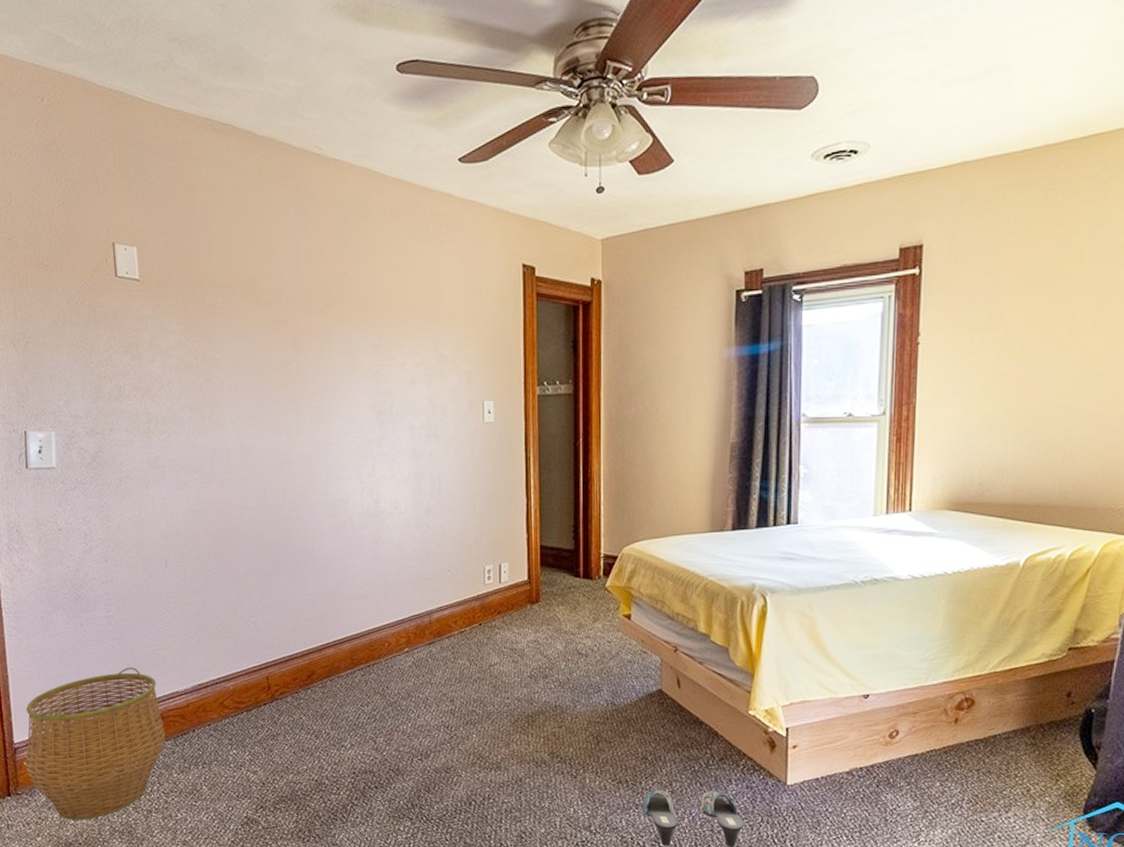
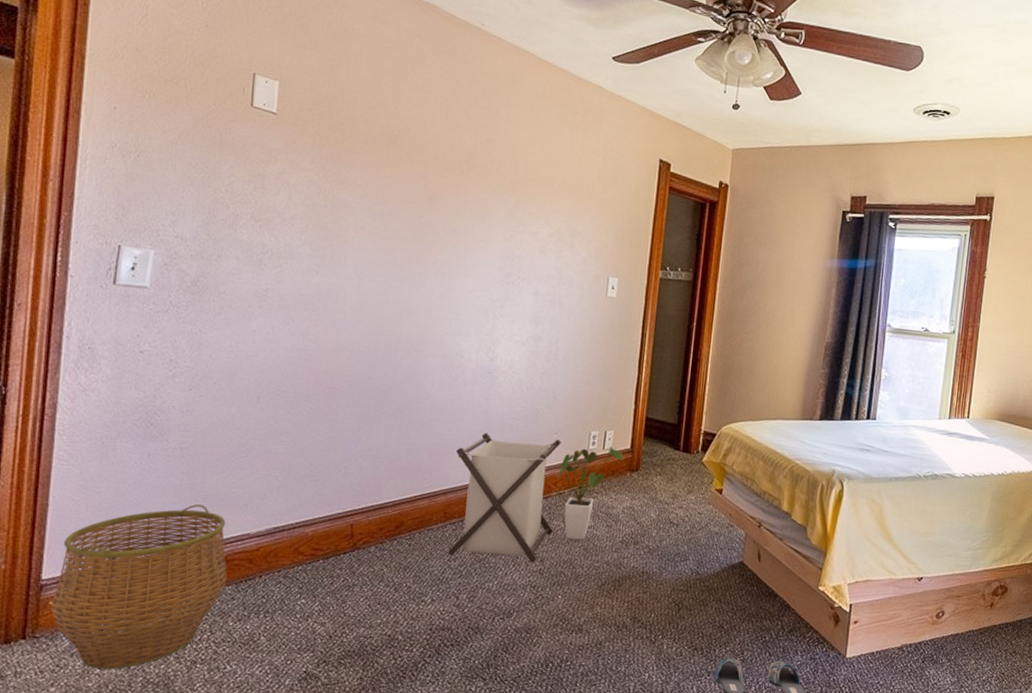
laundry basket: none [355,577,460,703] -> present [448,433,561,563]
house plant: none [456,579,522,677] -> present [557,446,624,540]

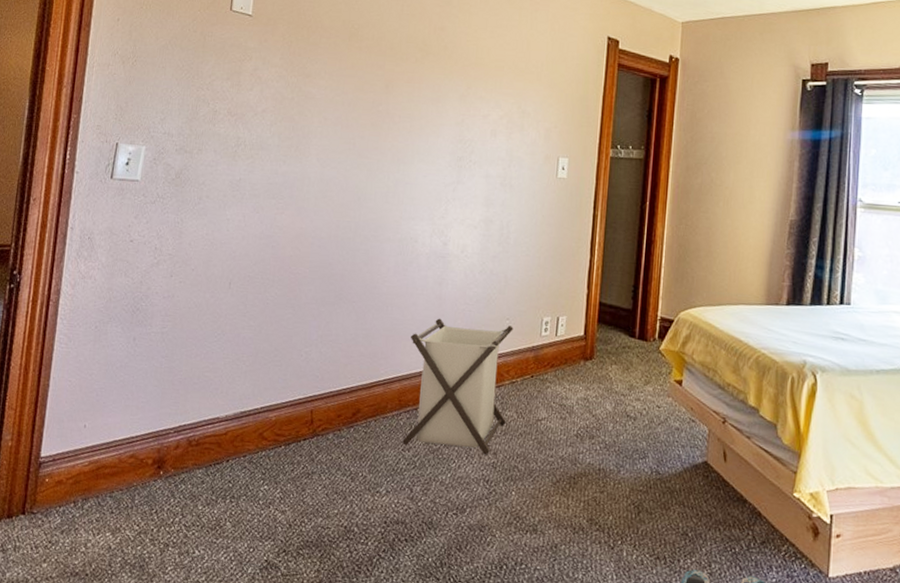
basket: present [50,504,227,669] -> none [47,387,199,548]
house plant: present [557,446,624,540] -> none [509,333,577,433]

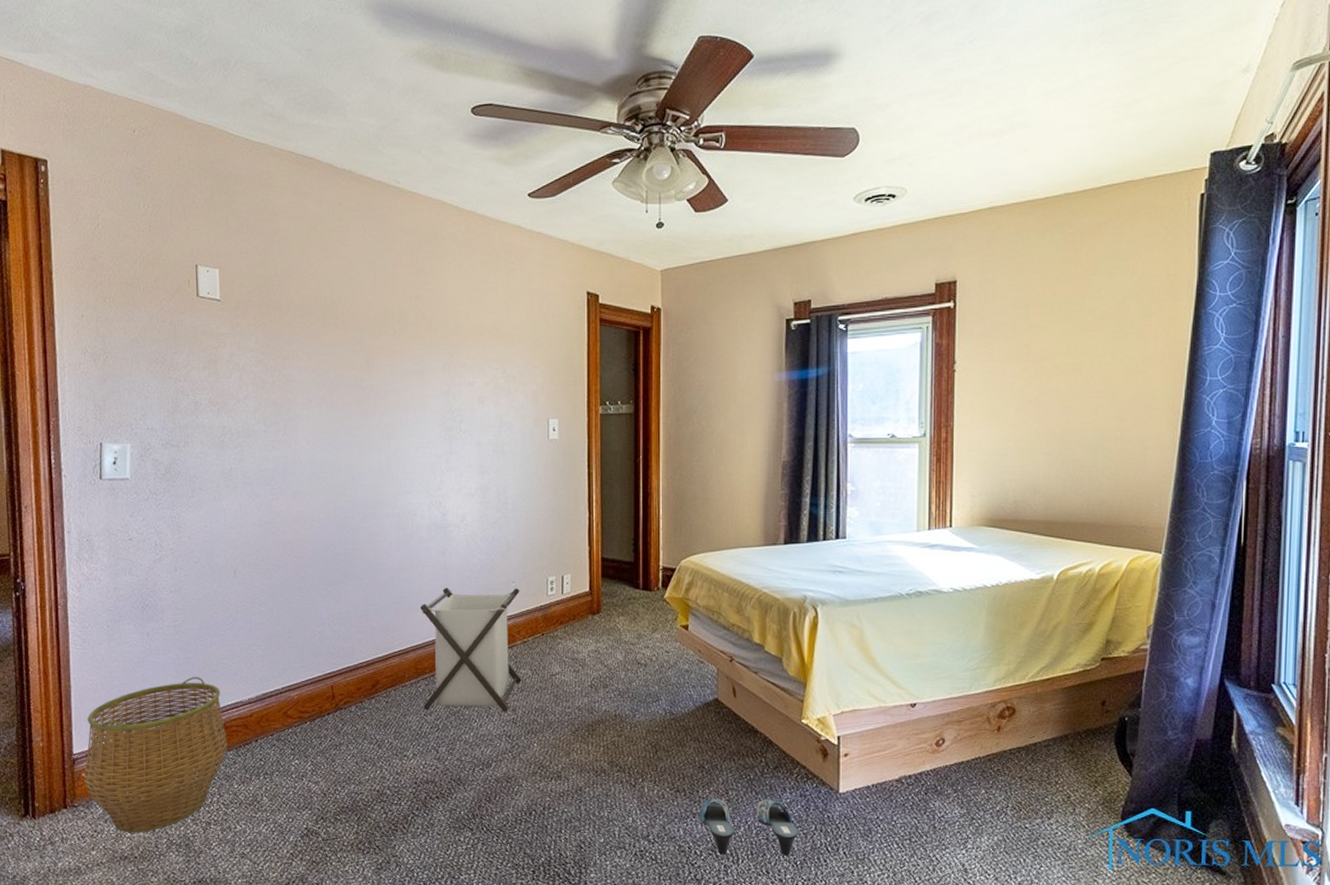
basket: none [47,387,199,548] -> present [83,677,228,832]

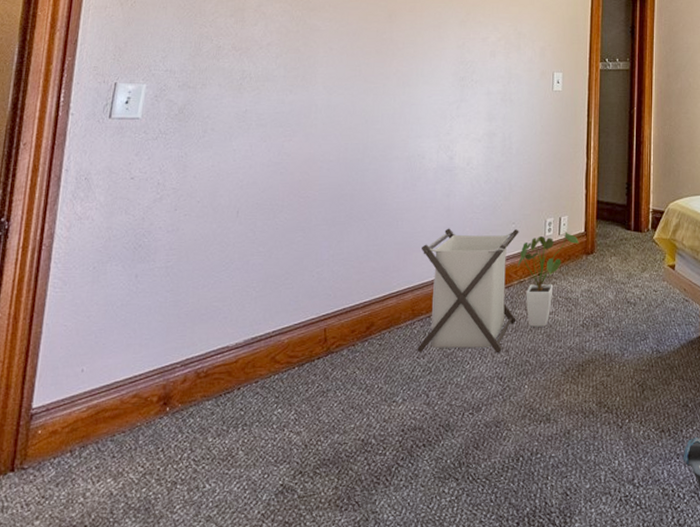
basket: present [83,677,228,832] -> none [39,321,208,497]
house plant: none [519,591,583,687] -> present [517,232,579,327]

